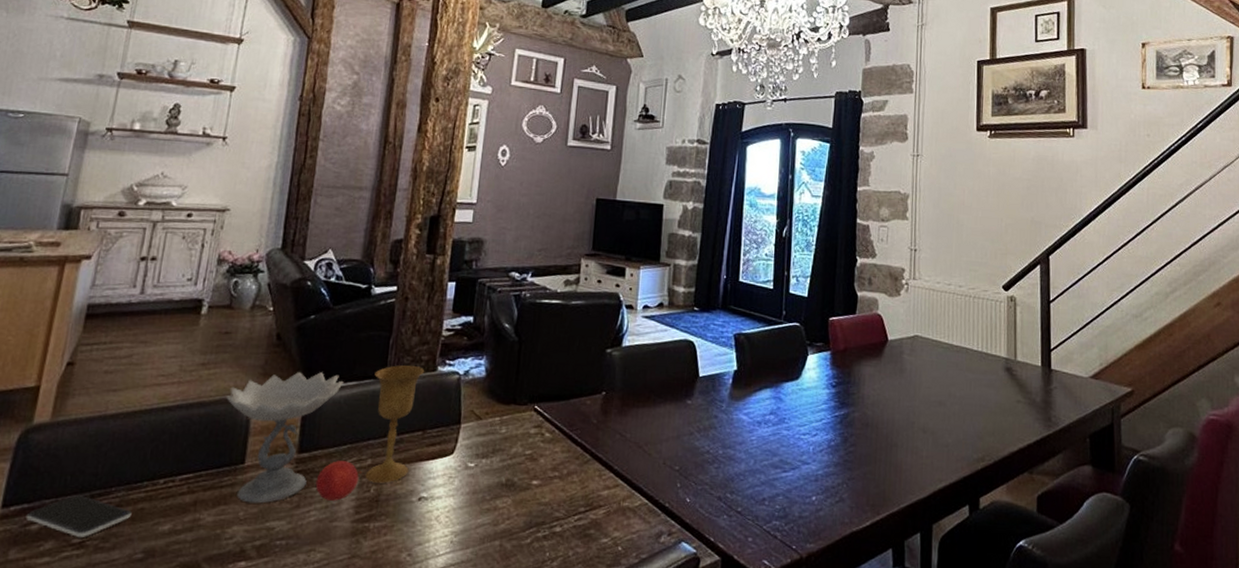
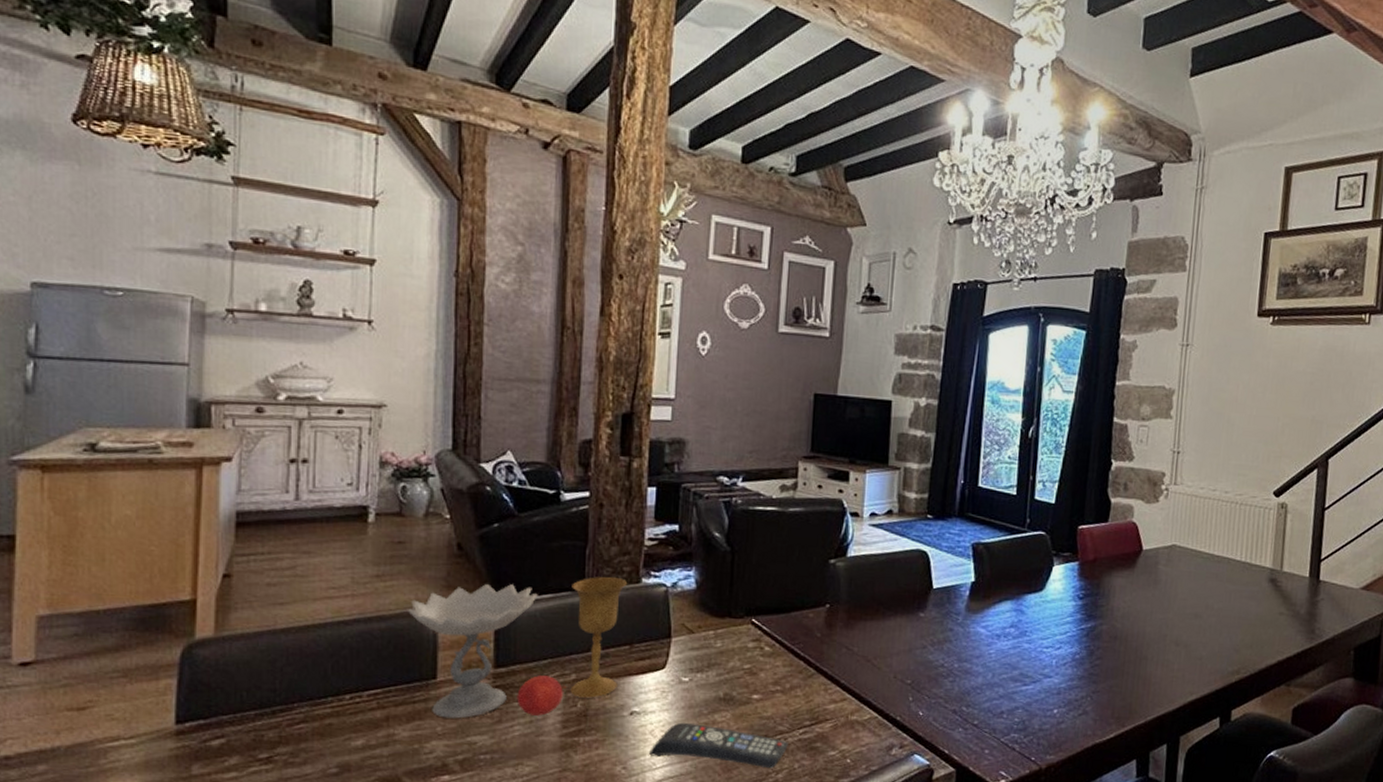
smartphone: present [25,495,132,537] -> none [204,711,320,753]
remote control: none [434,508,564,556] -> present [649,722,788,769]

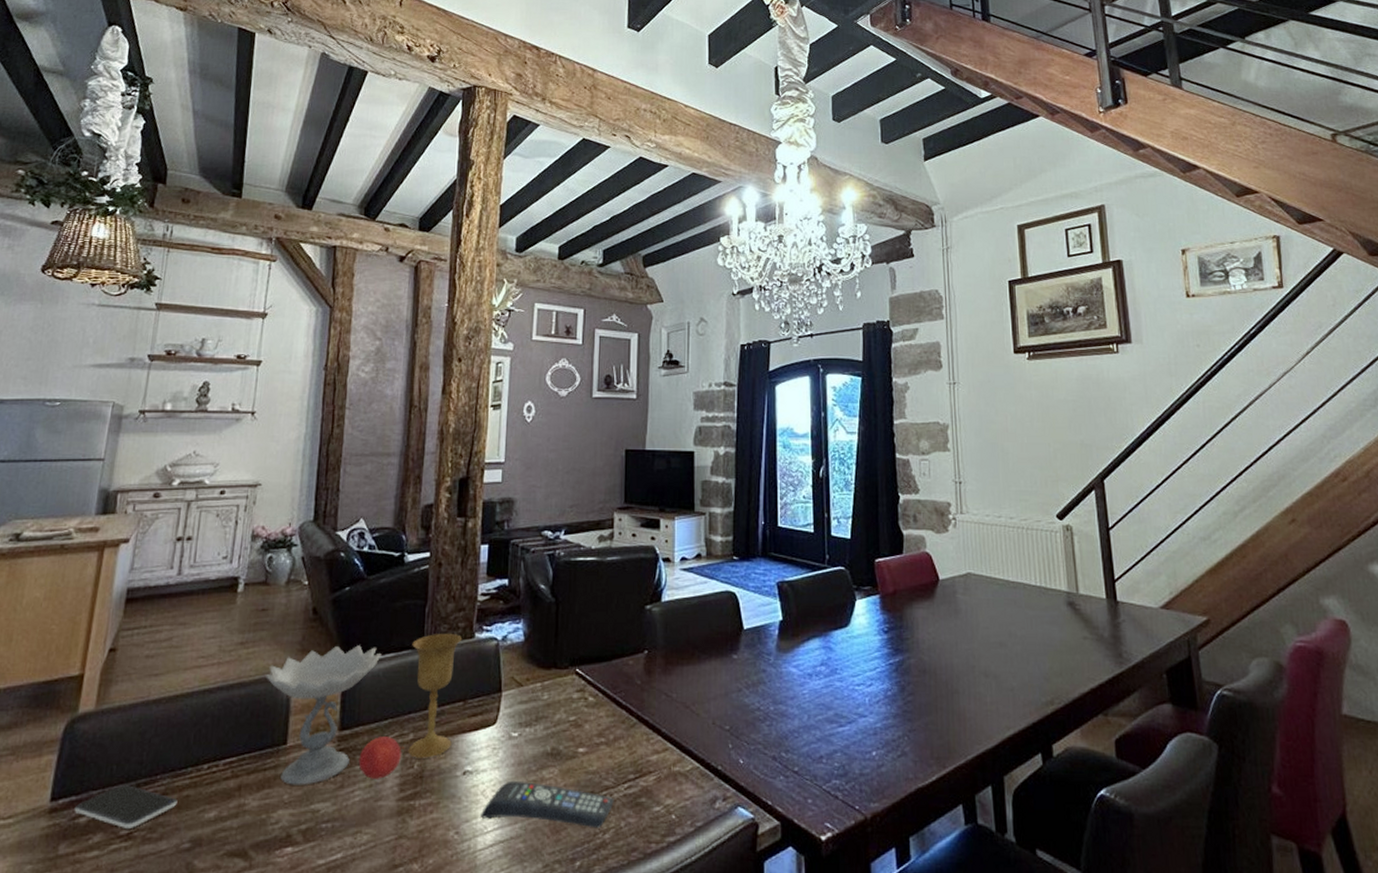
smartphone: none [204,711,320,753] -> present [74,785,178,828]

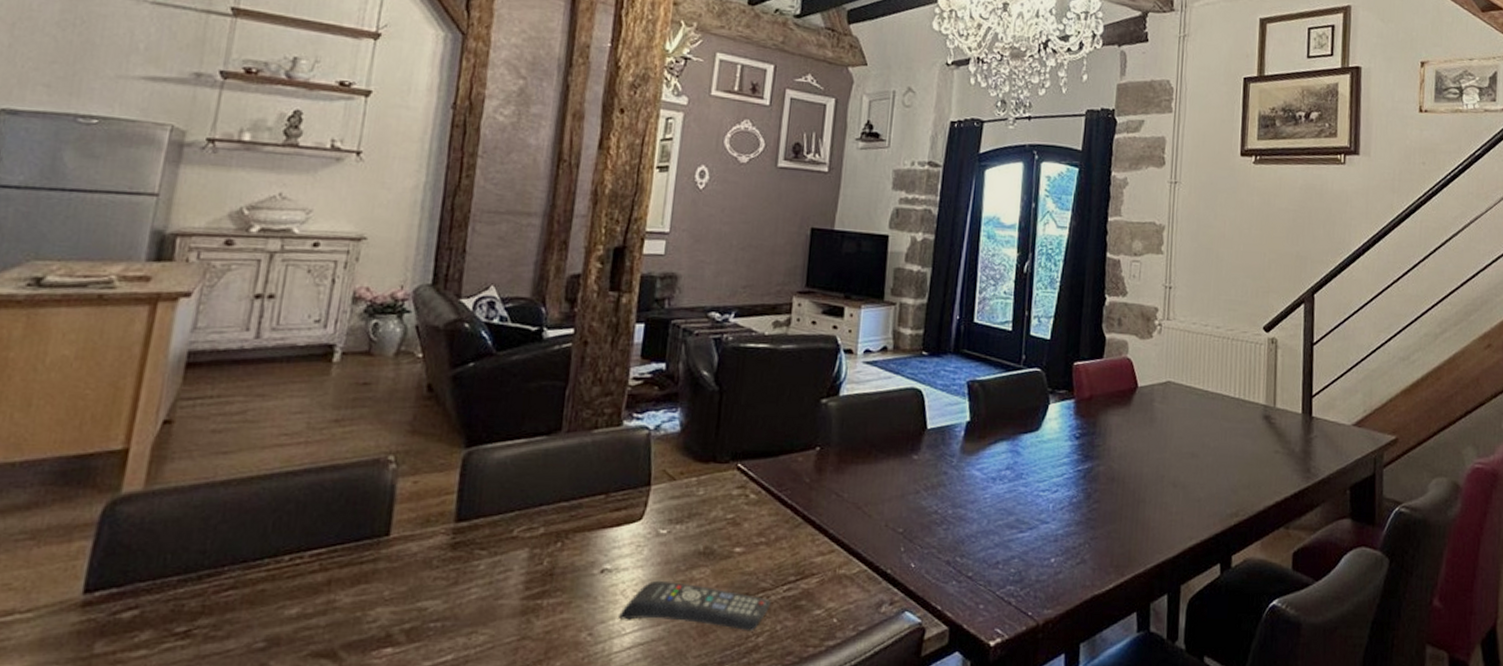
smartphone: present [74,785,178,828] -> none [115,577,250,625]
goblet: present [264,633,463,785] -> none [364,419,608,581]

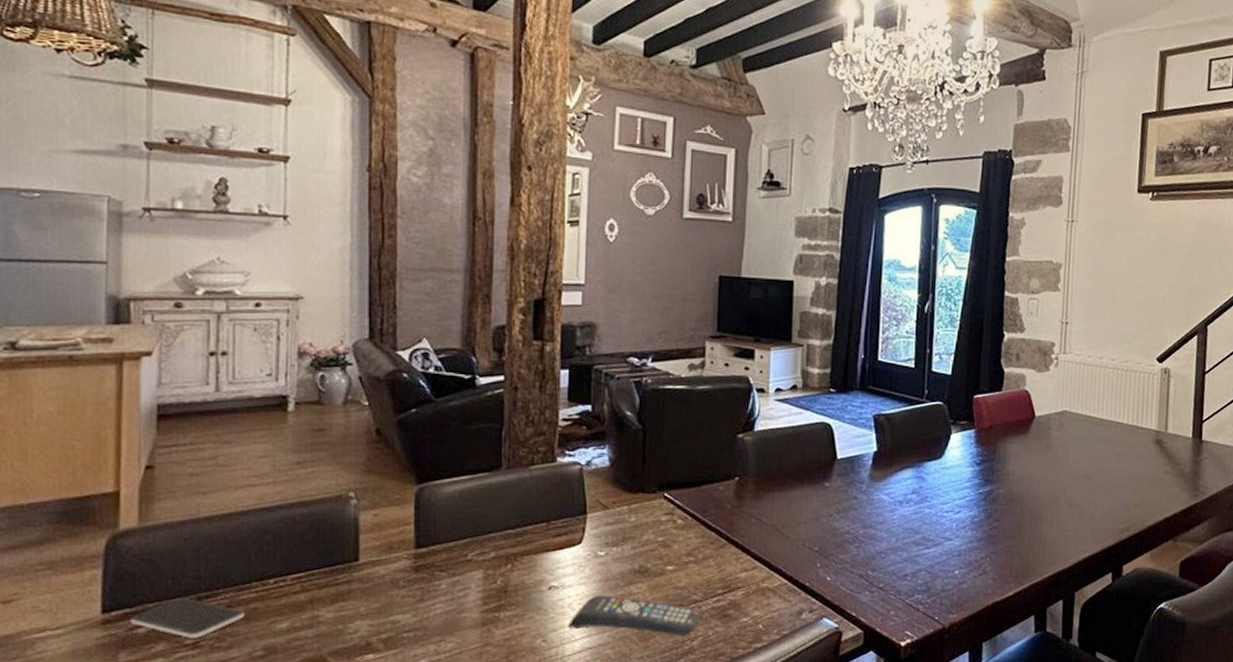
smartphone: none [115,577,250,625] -> present [130,598,245,638]

